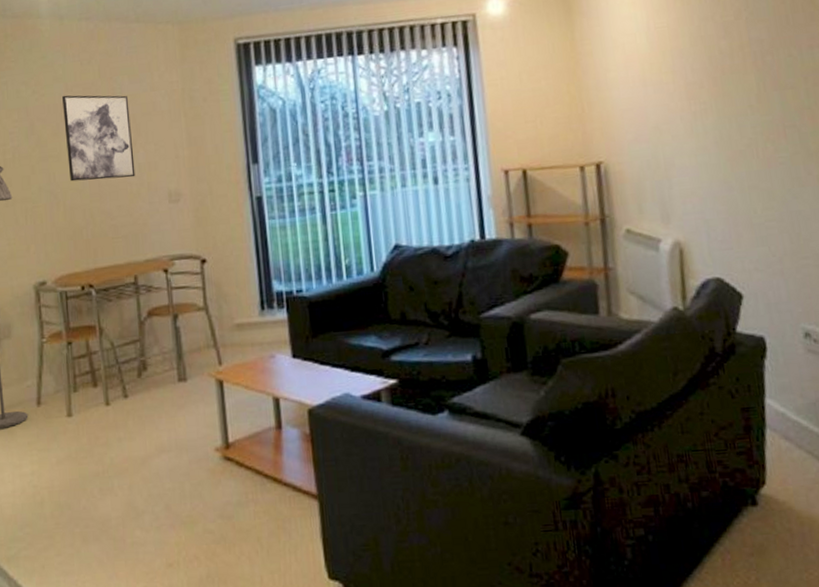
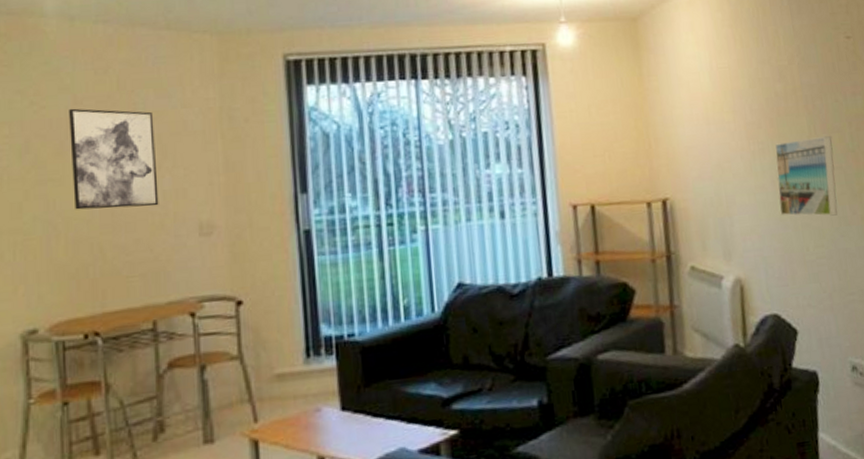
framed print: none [718,93,790,178] -> present [775,136,838,216]

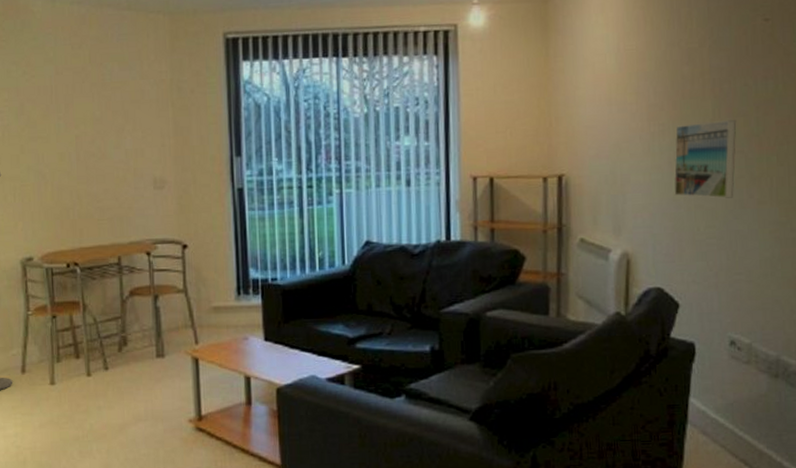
wall art: present [69,108,159,210] -> none [53,78,122,163]

